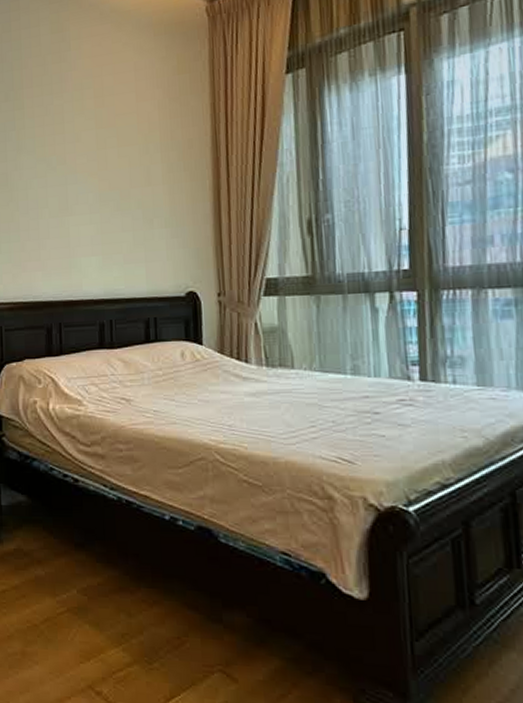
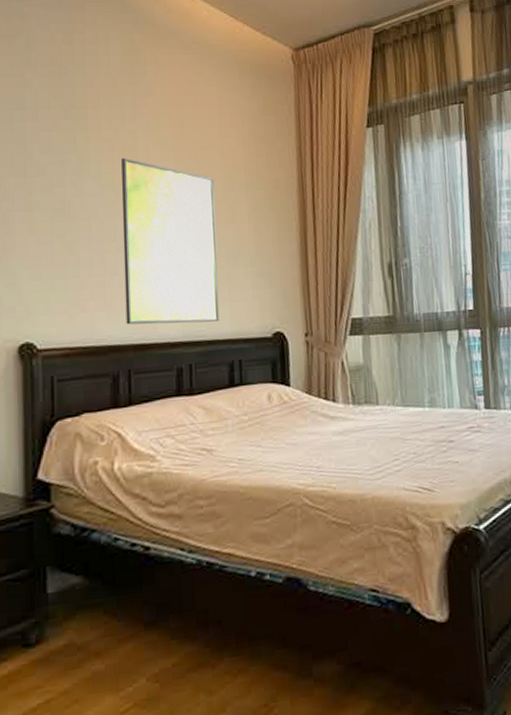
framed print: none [51,130,136,283] -> present [121,157,220,325]

